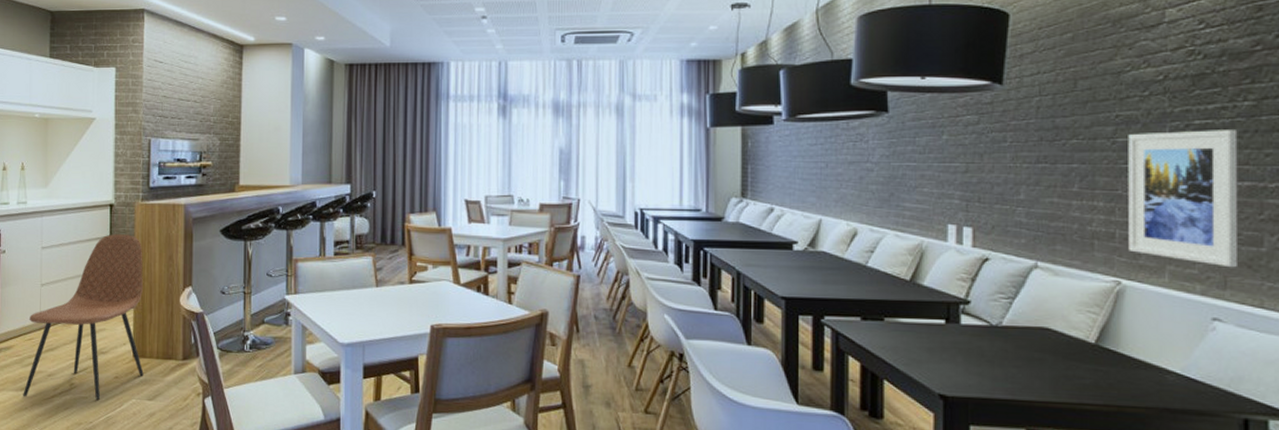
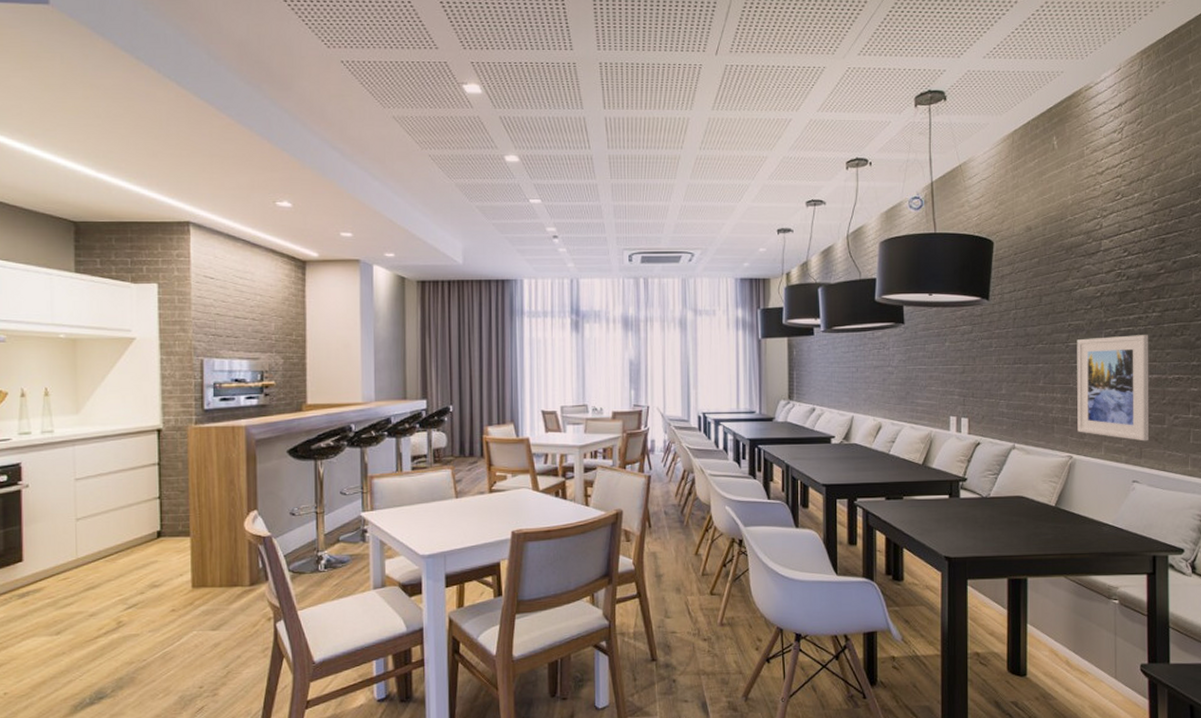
chair: present [23,234,144,401] -> none [59,460,205,642]

